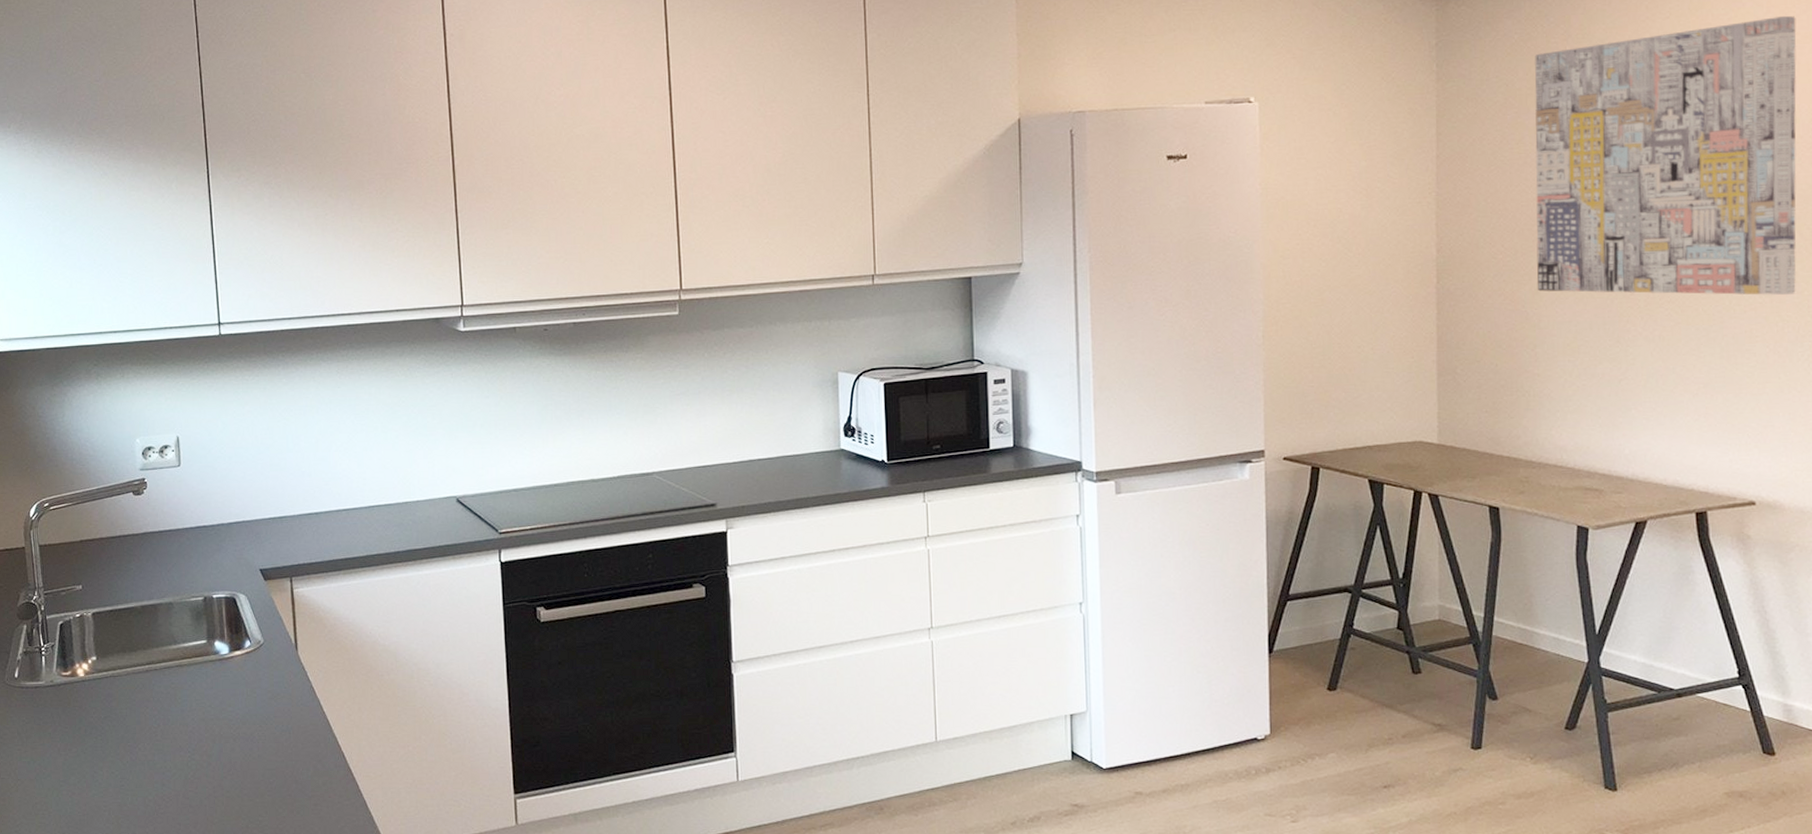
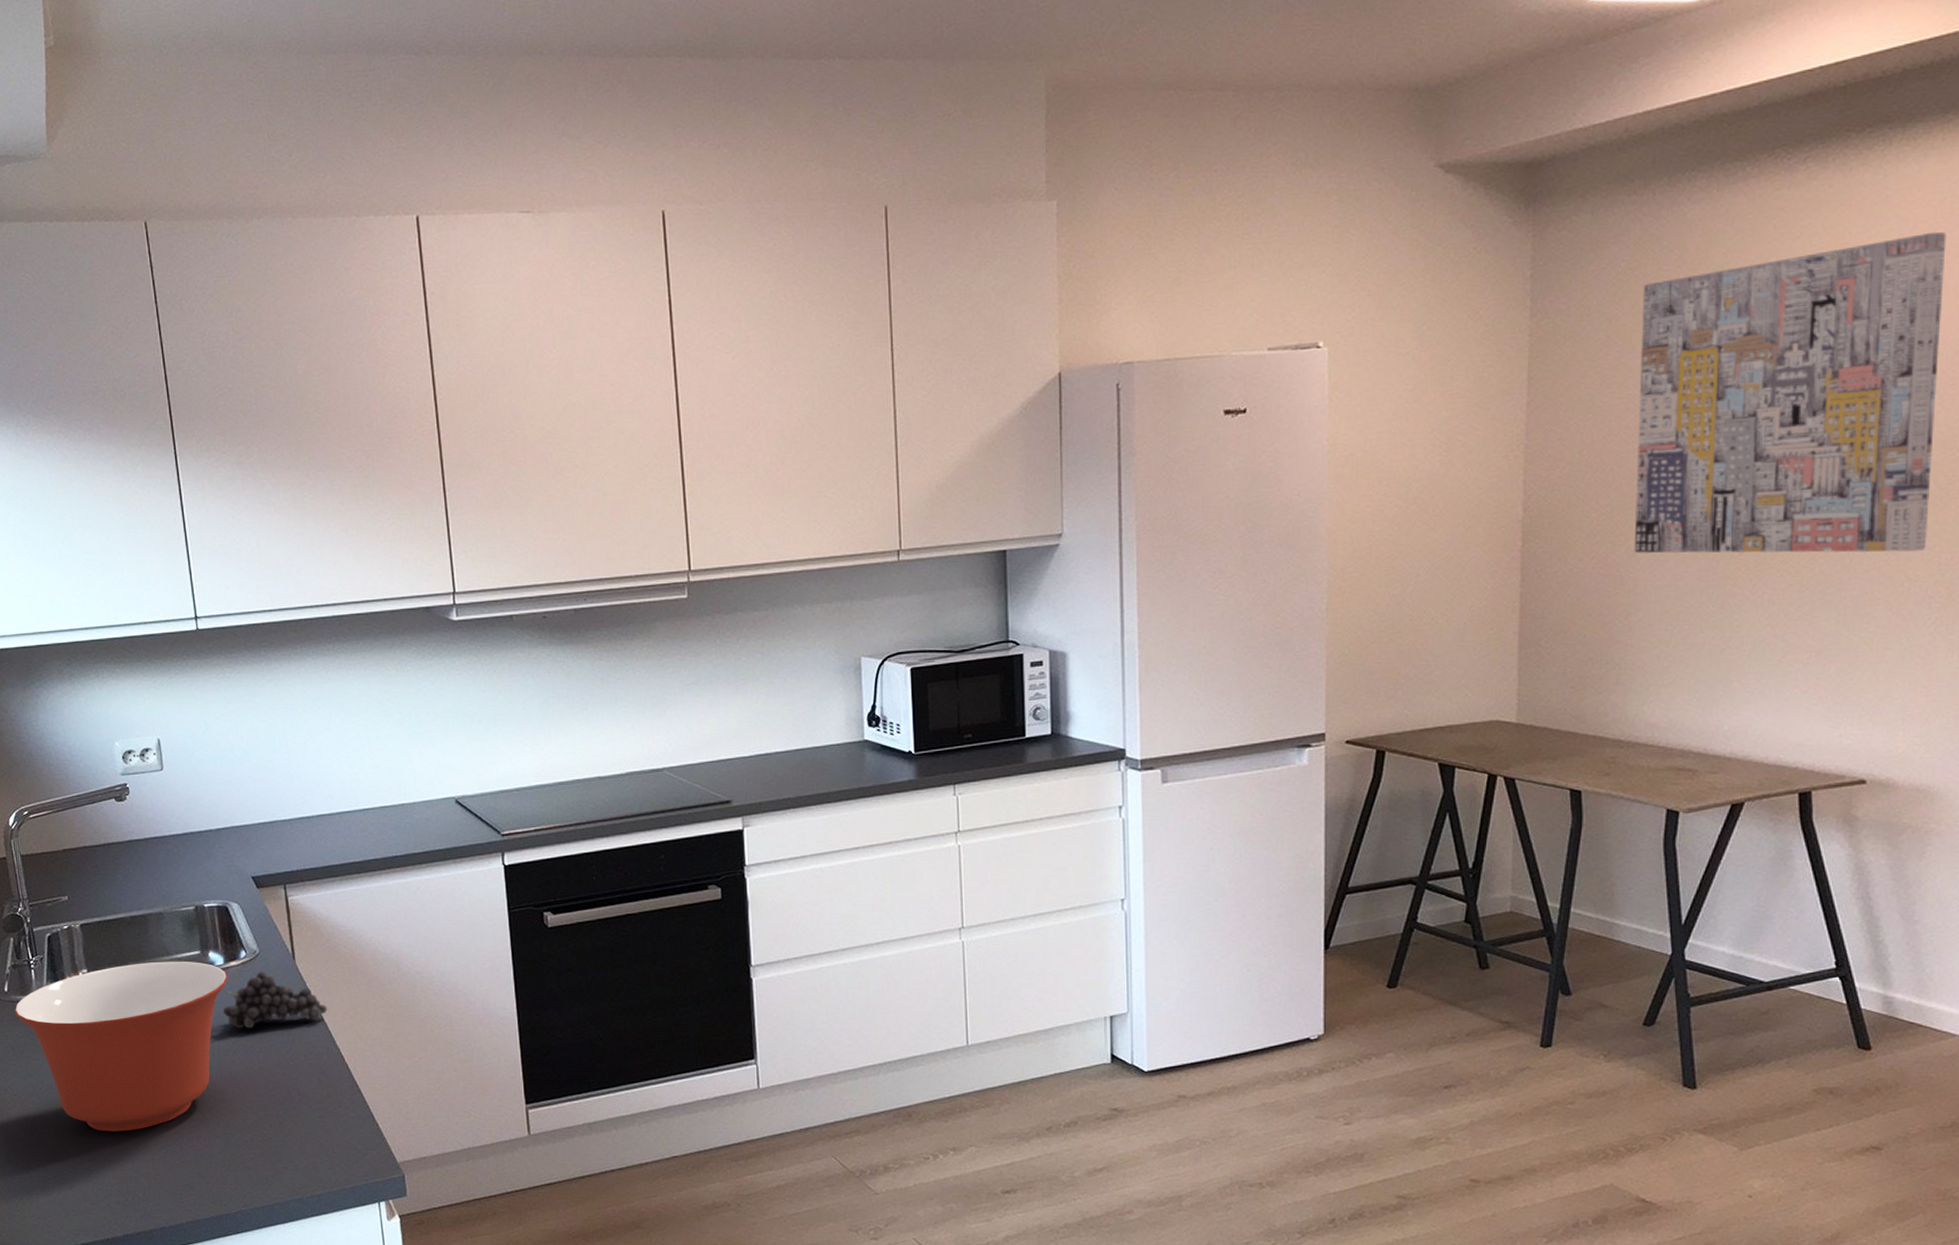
mixing bowl: none [23,650,232,818] -> present [14,961,228,1132]
fruit: none [225,660,327,717] -> present [222,971,328,1029]

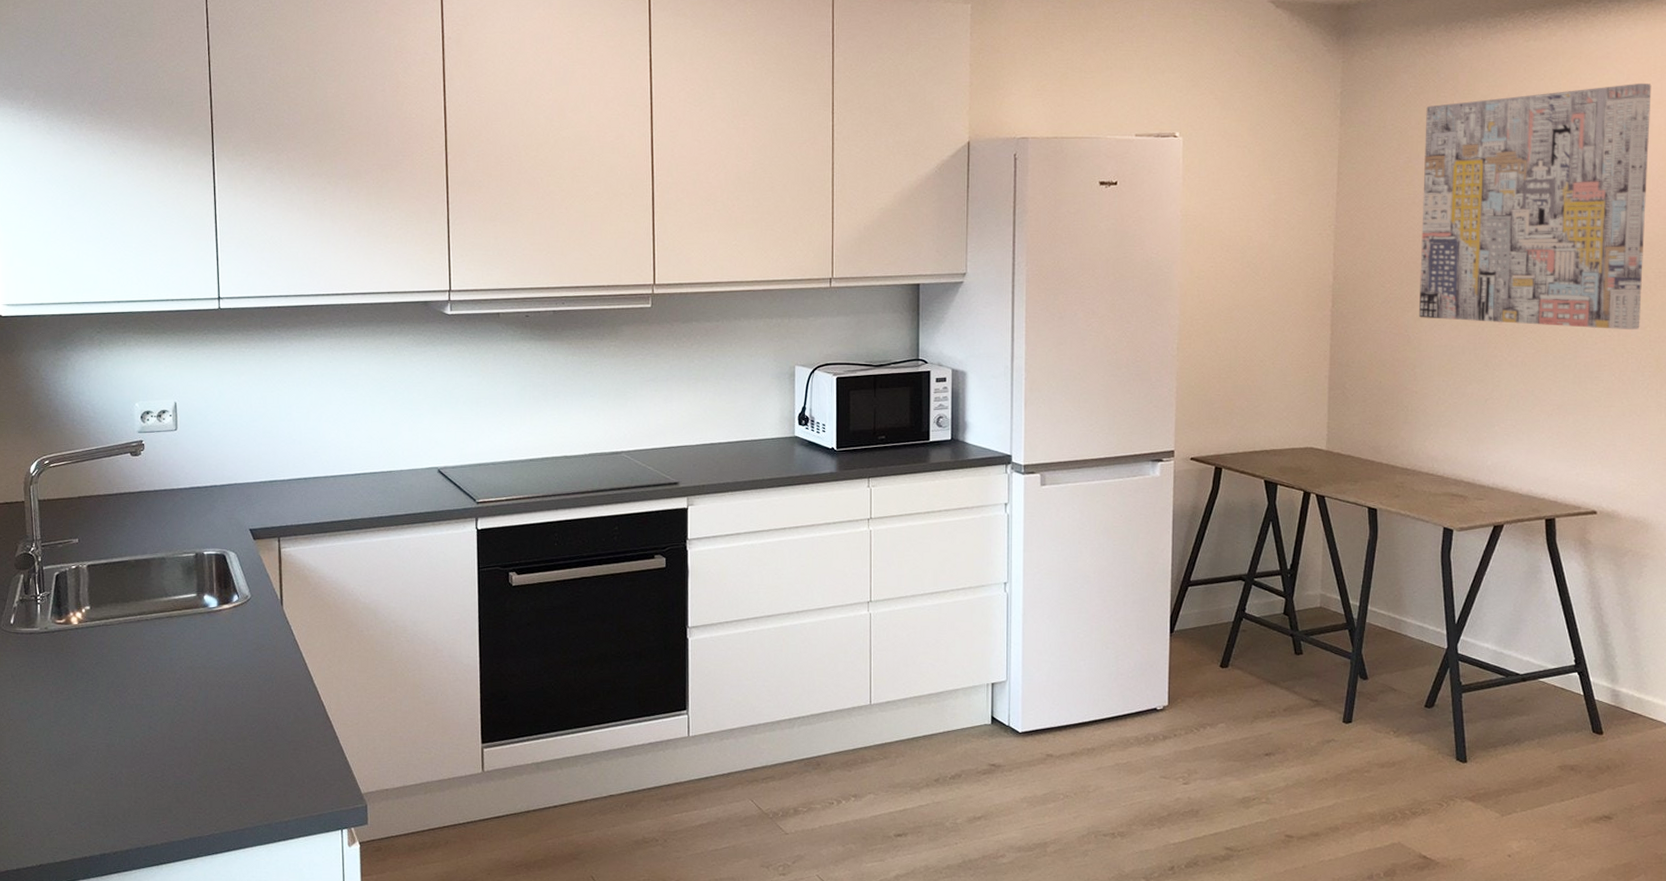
mixing bowl: present [14,961,228,1132] -> none [18,602,220,757]
fruit: present [222,971,328,1029] -> none [212,614,309,667]

